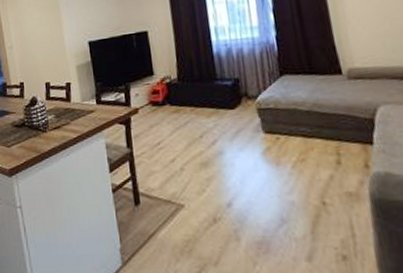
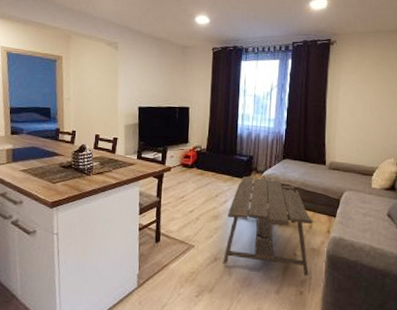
coffee table: none [220,105,351,233] -> present [223,176,312,276]

